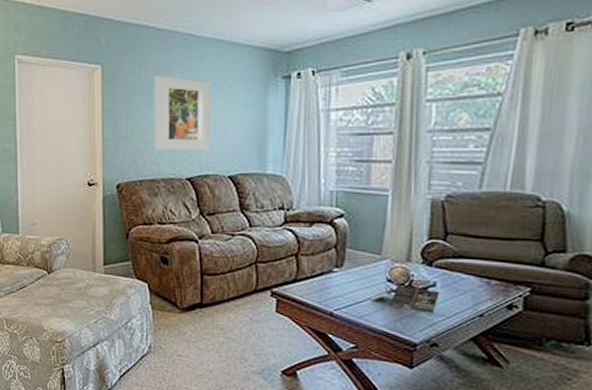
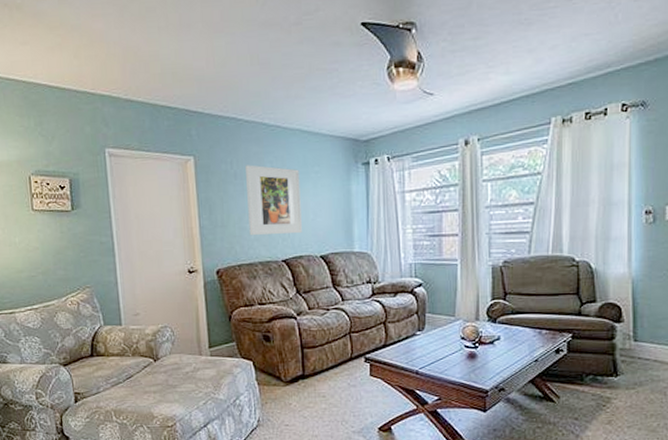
paperback book: present [370,285,440,314] -> none [448,341,503,364]

